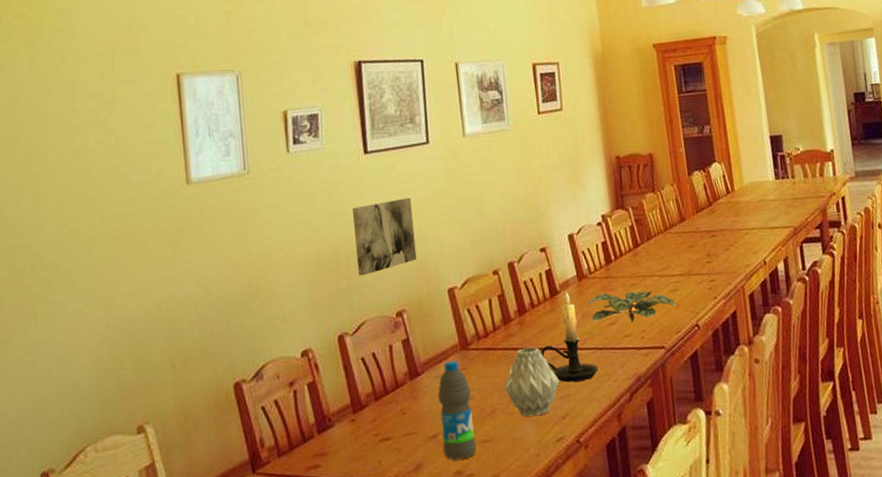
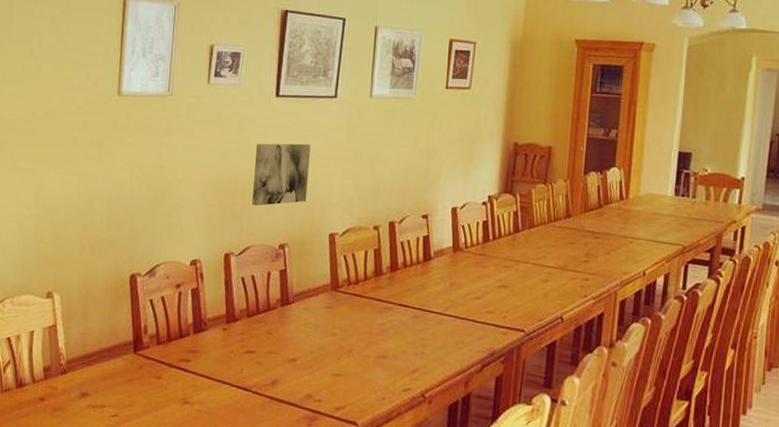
water bottle: present [437,360,477,460] -> none [298,297,333,386]
vase: present [504,347,559,417] -> none [364,301,416,365]
candle holder: present [541,292,598,383] -> none [404,259,456,344]
plant: present [584,291,676,322] -> none [454,268,544,301]

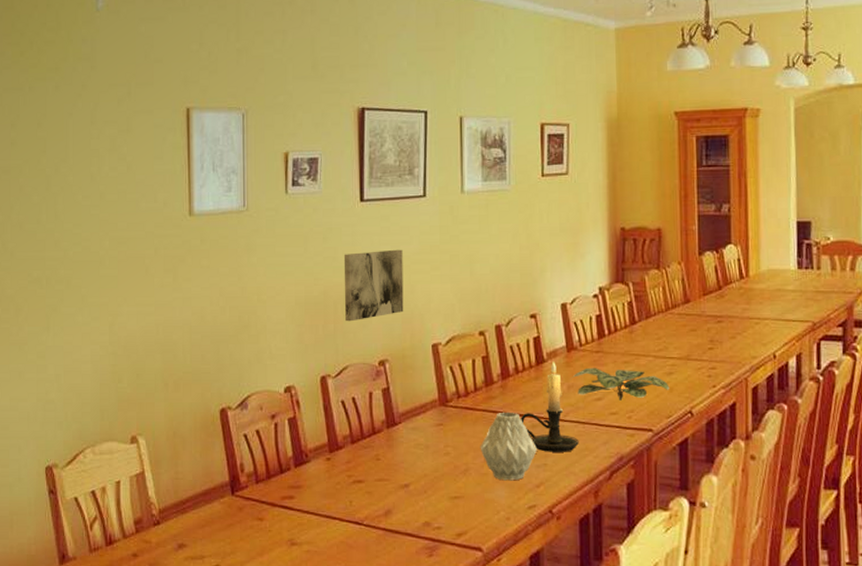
vase: none [364,301,416,365] -> present [480,412,537,481]
candle holder: none [404,259,456,344] -> present [521,361,579,452]
plant: none [454,268,544,301] -> present [571,367,670,400]

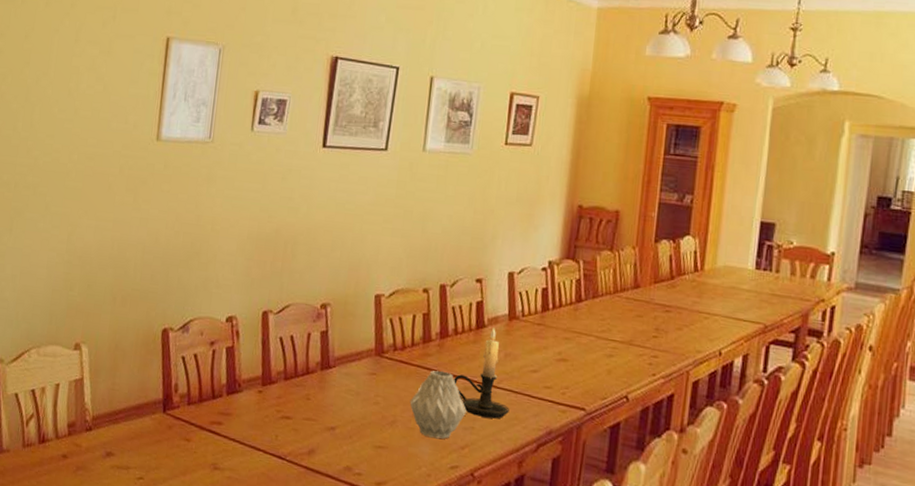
wall art: present [343,249,404,322] -> none [294,196,358,262]
plant: present [571,367,670,400] -> none [509,338,608,376]

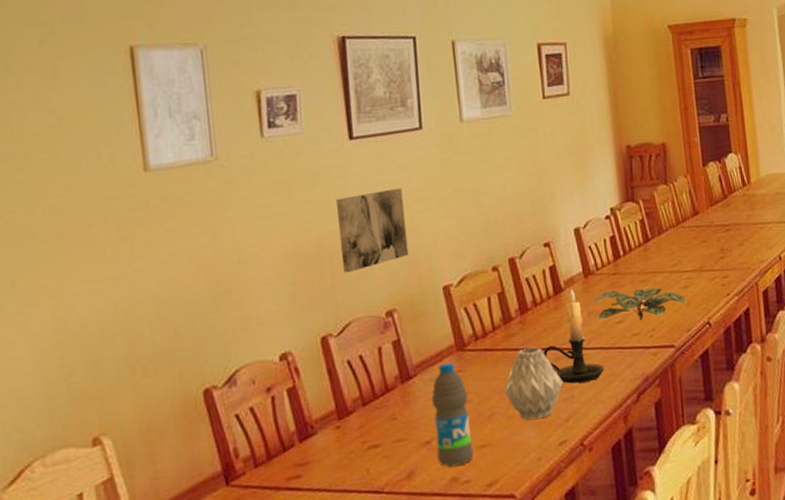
wall art: none [294,196,358,262] -> present [335,188,409,273]
water bottle: none [337,362,377,458] -> present [431,362,474,467]
plant: none [509,338,608,376] -> present [590,288,687,321]

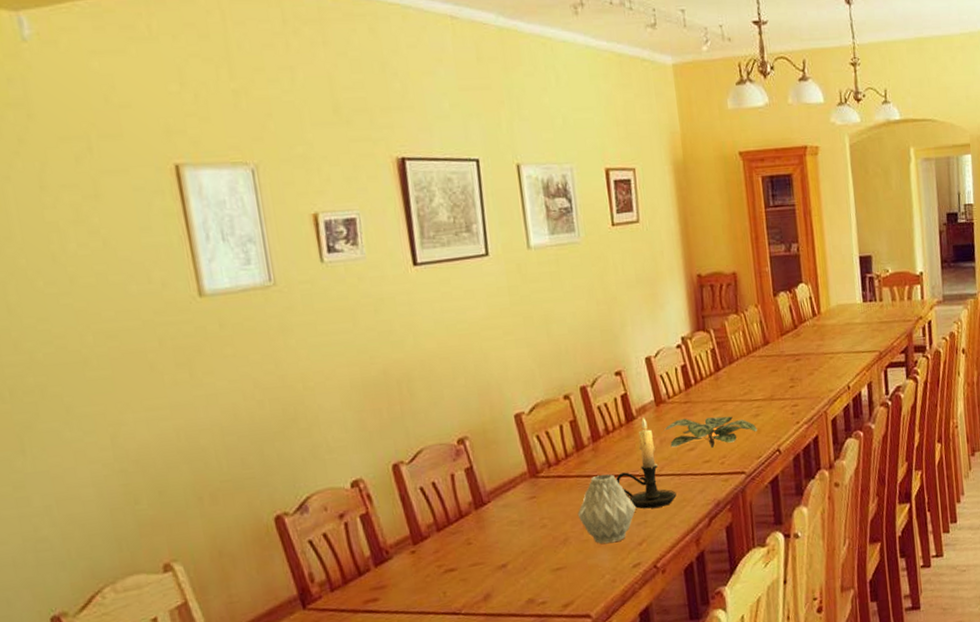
wall art: present [335,188,409,273] -> none [401,315,479,401]
water bottle: present [431,362,474,467] -> none [505,489,549,589]

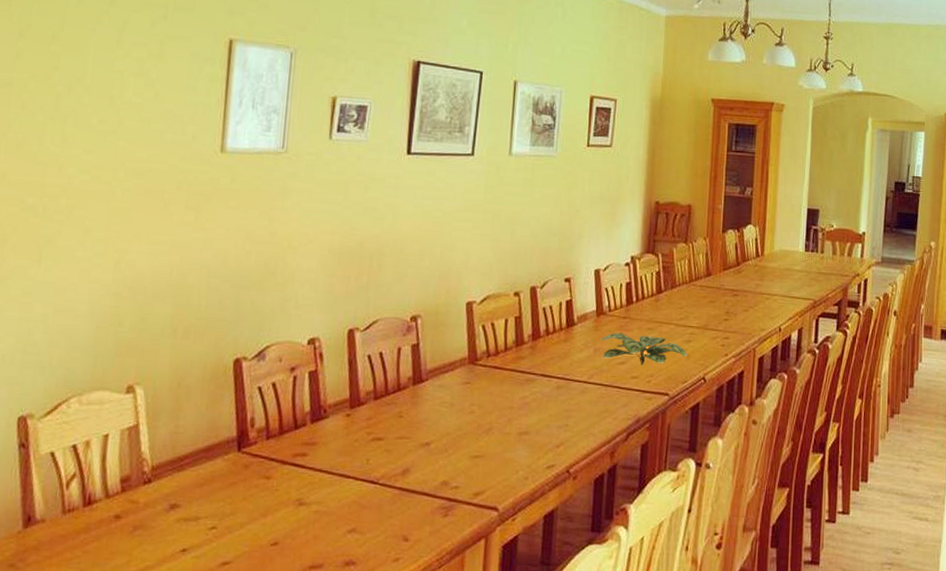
vase: present [577,474,636,544] -> none [505,372,560,441]
candle holder: present [616,417,677,509] -> none [547,325,600,414]

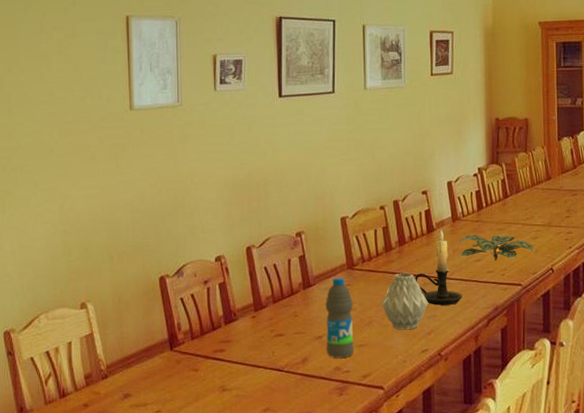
water bottle: none [433,373,471,471] -> present [325,277,354,358]
vase: none [505,372,560,441] -> present [381,272,428,330]
candle holder: none [547,325,600,414] -> present [415,230,462,305]

